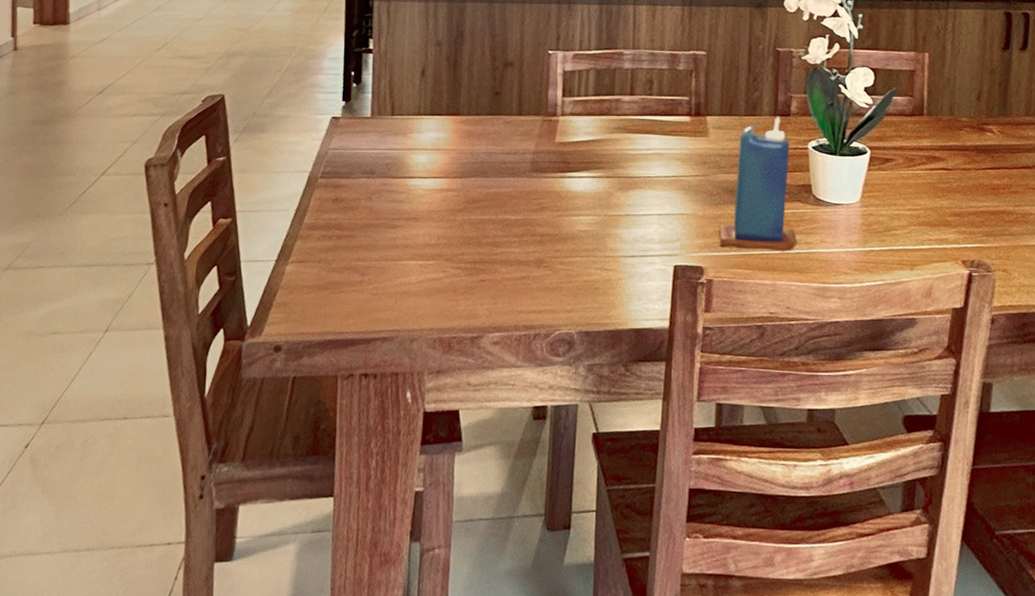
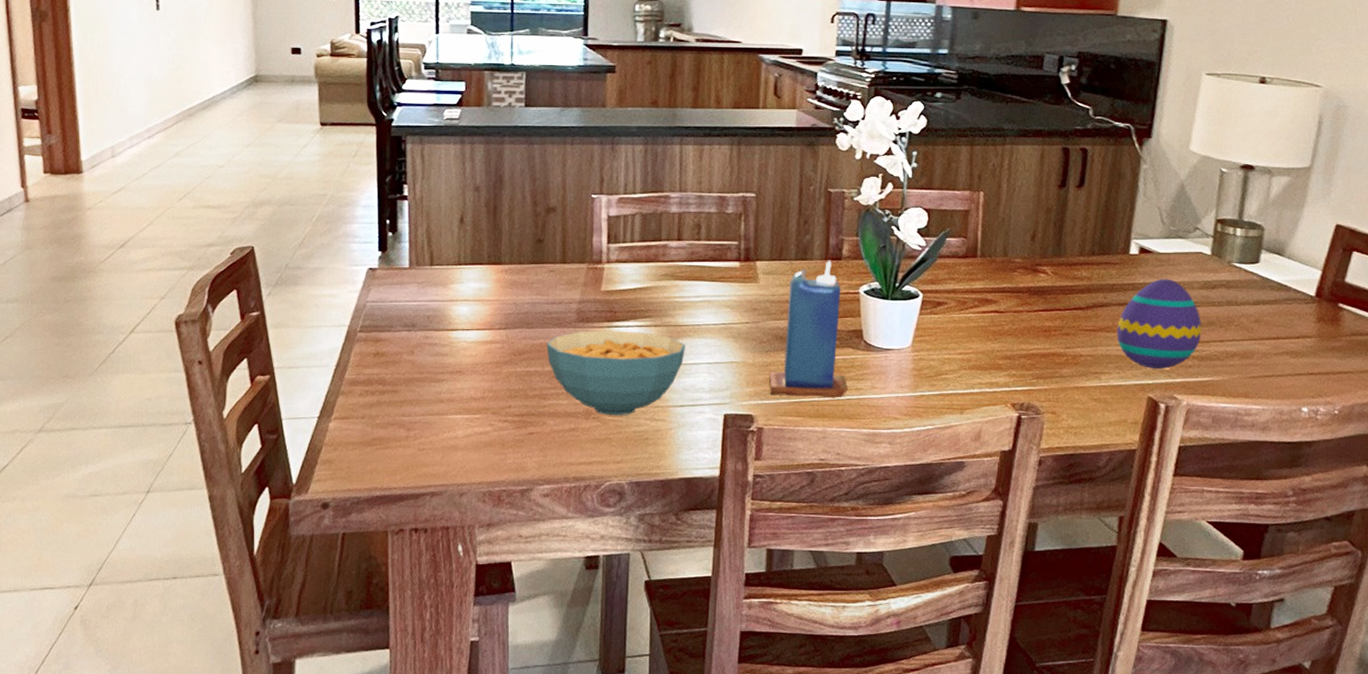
cereal bowl: none [500,180,638,265] -> present [546,330,686,416]

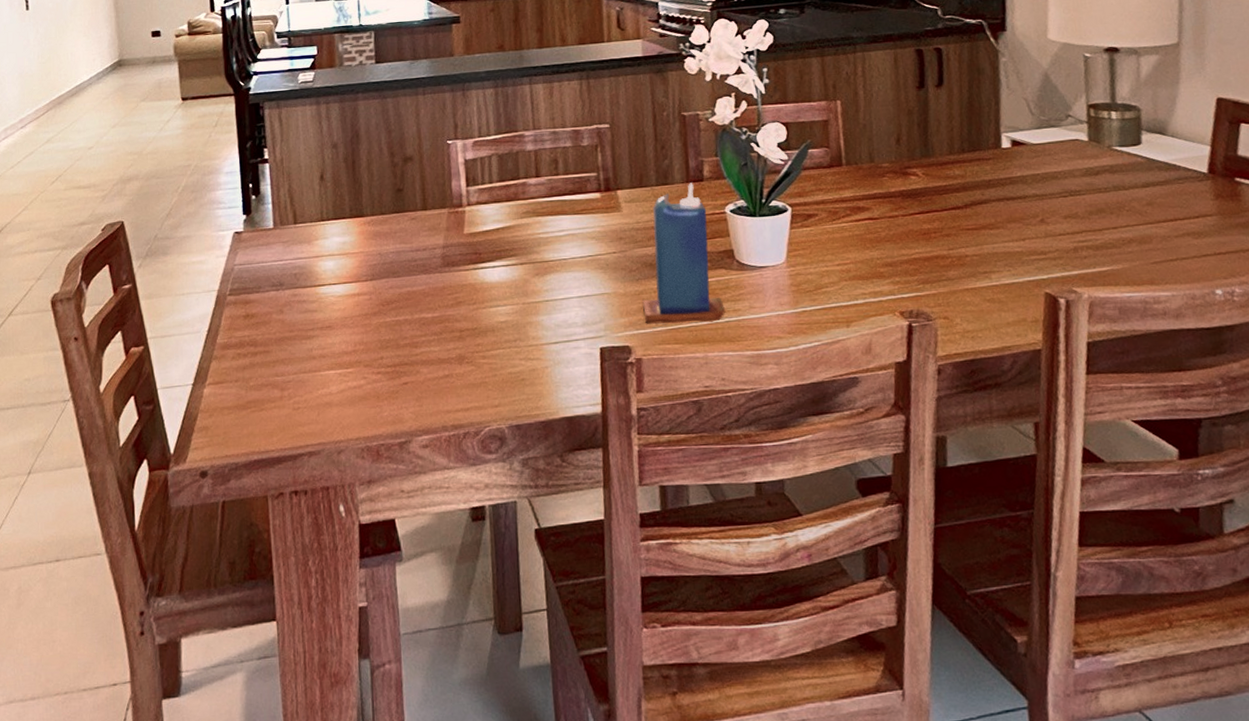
cereal bowl: present [546,330,686,416] -> none [414,271,555,359]
decorative egg: present [1116,278,1202,369] -> none [1000,169,1092,263]

